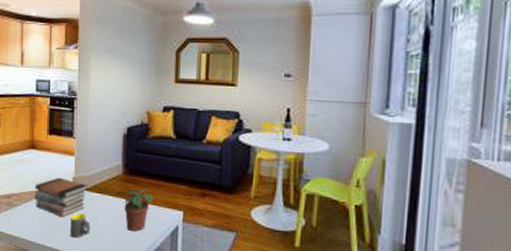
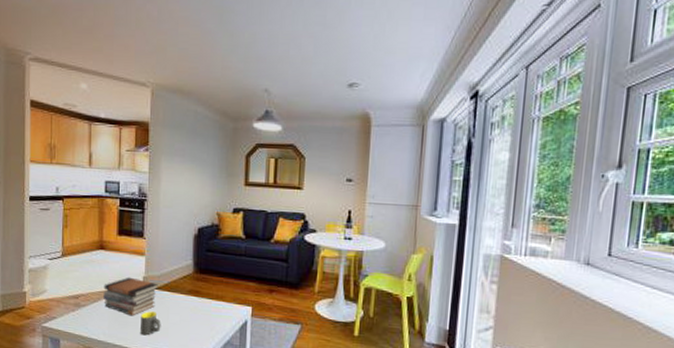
potted plant: present [122,188,153,232] -> none [192,286,223,327]

